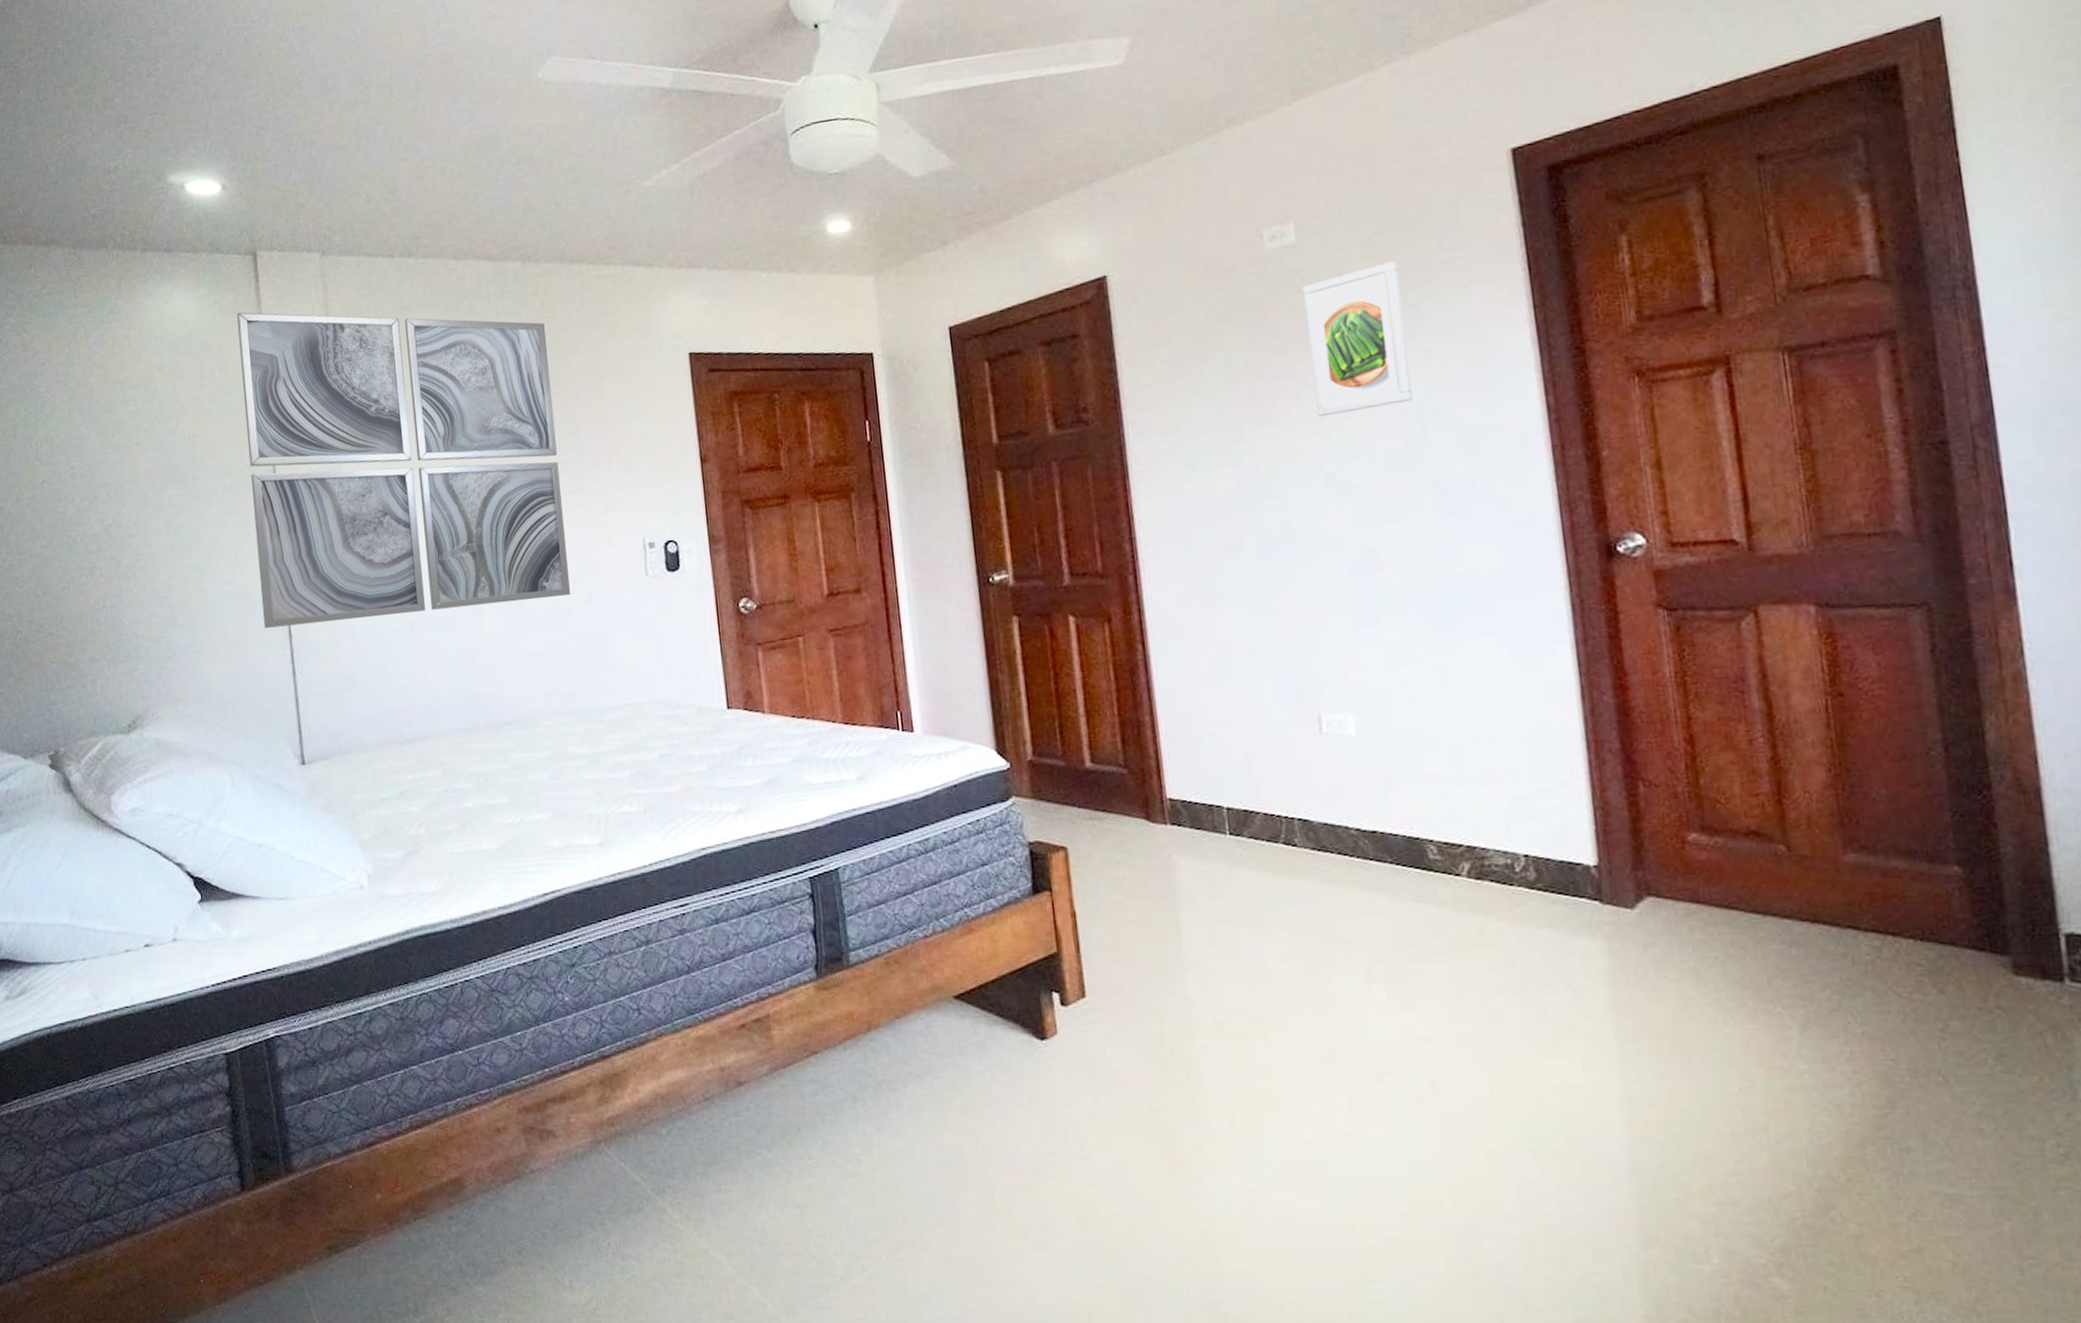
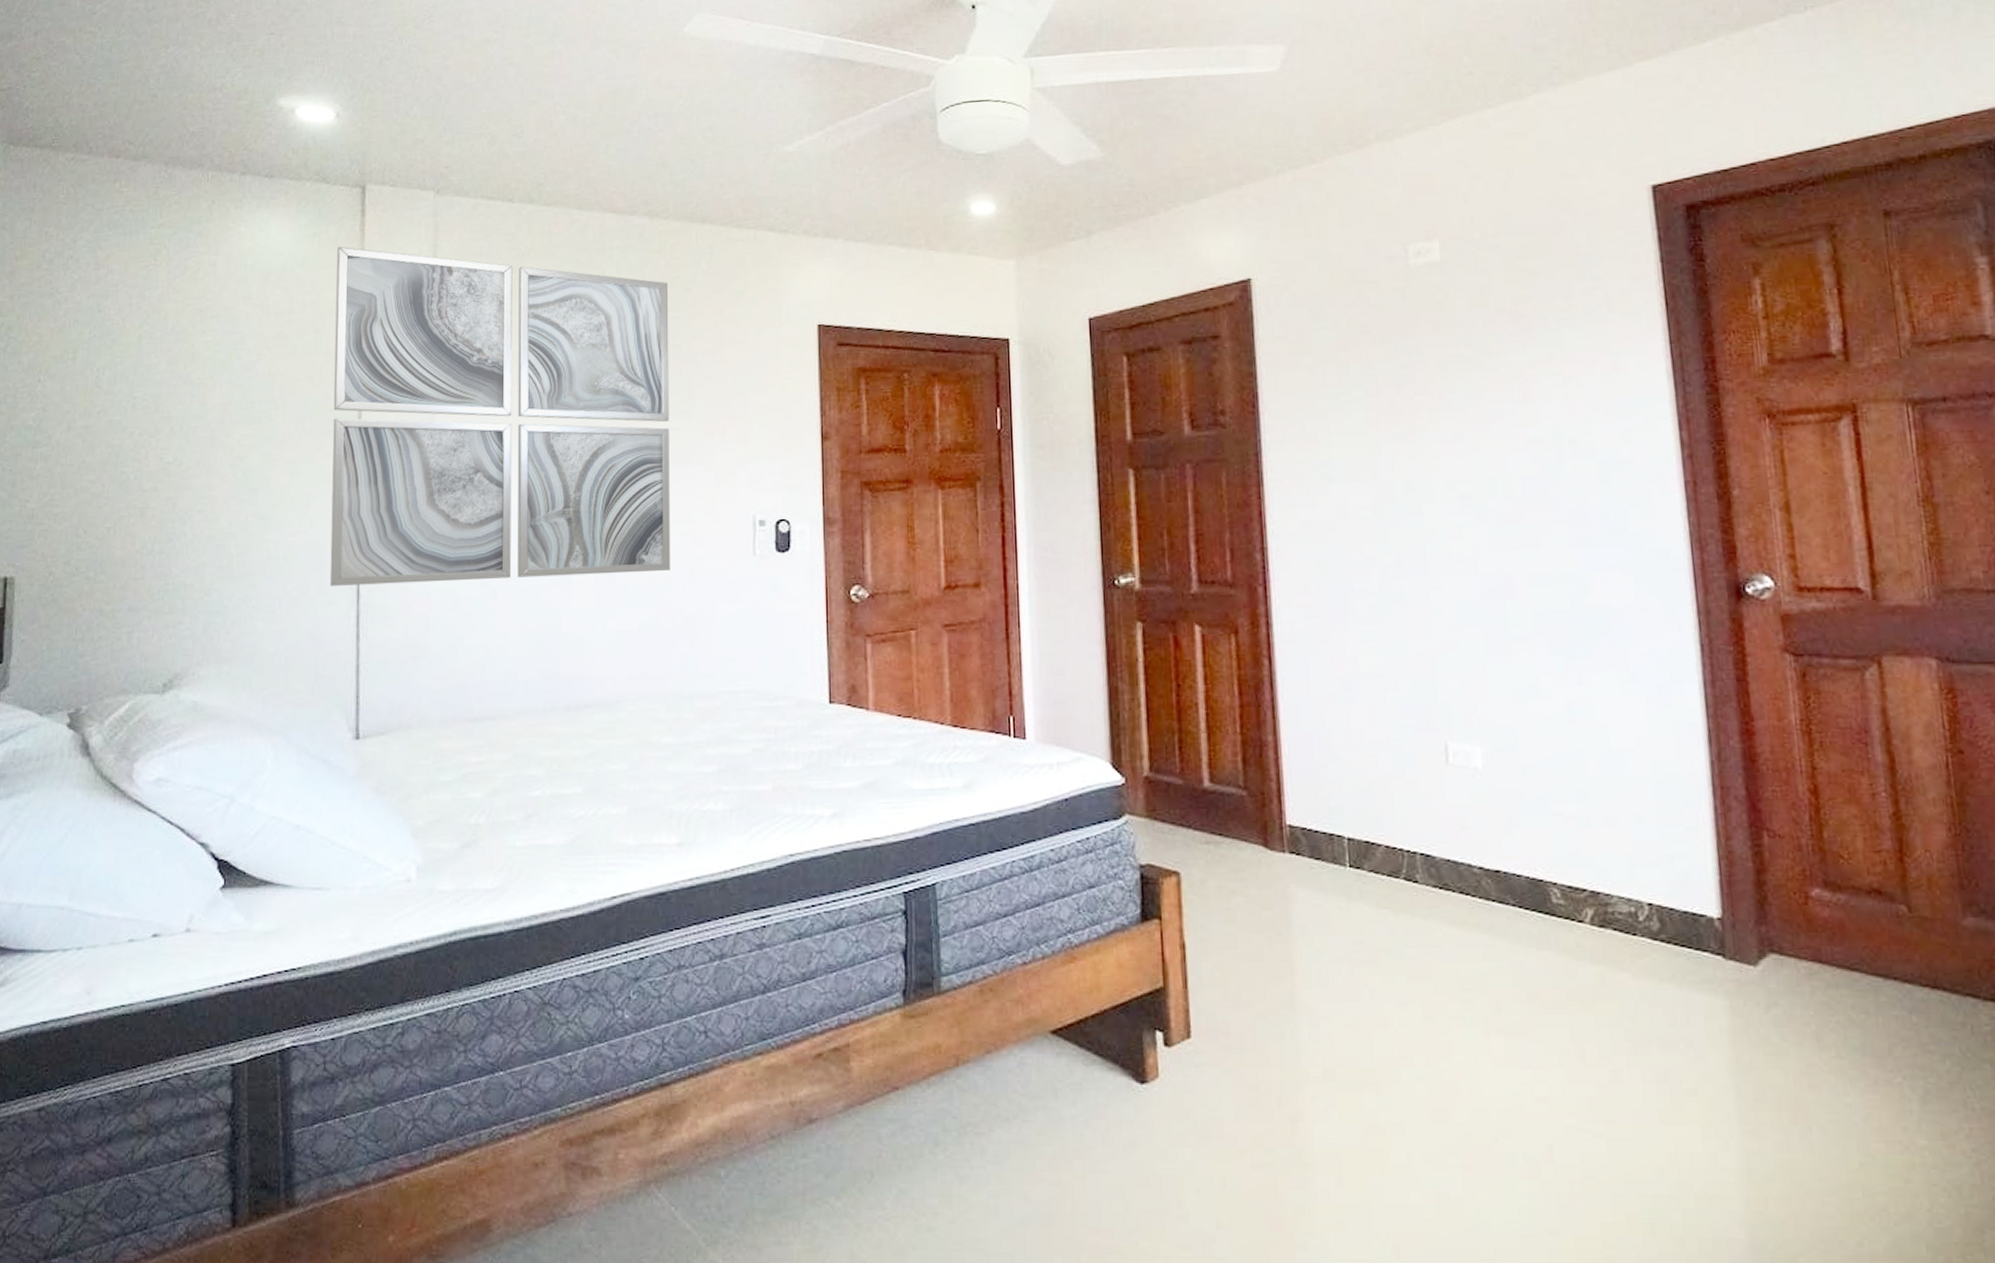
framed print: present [1302,261,1413,416] -> none [1445,286,1550,436]

